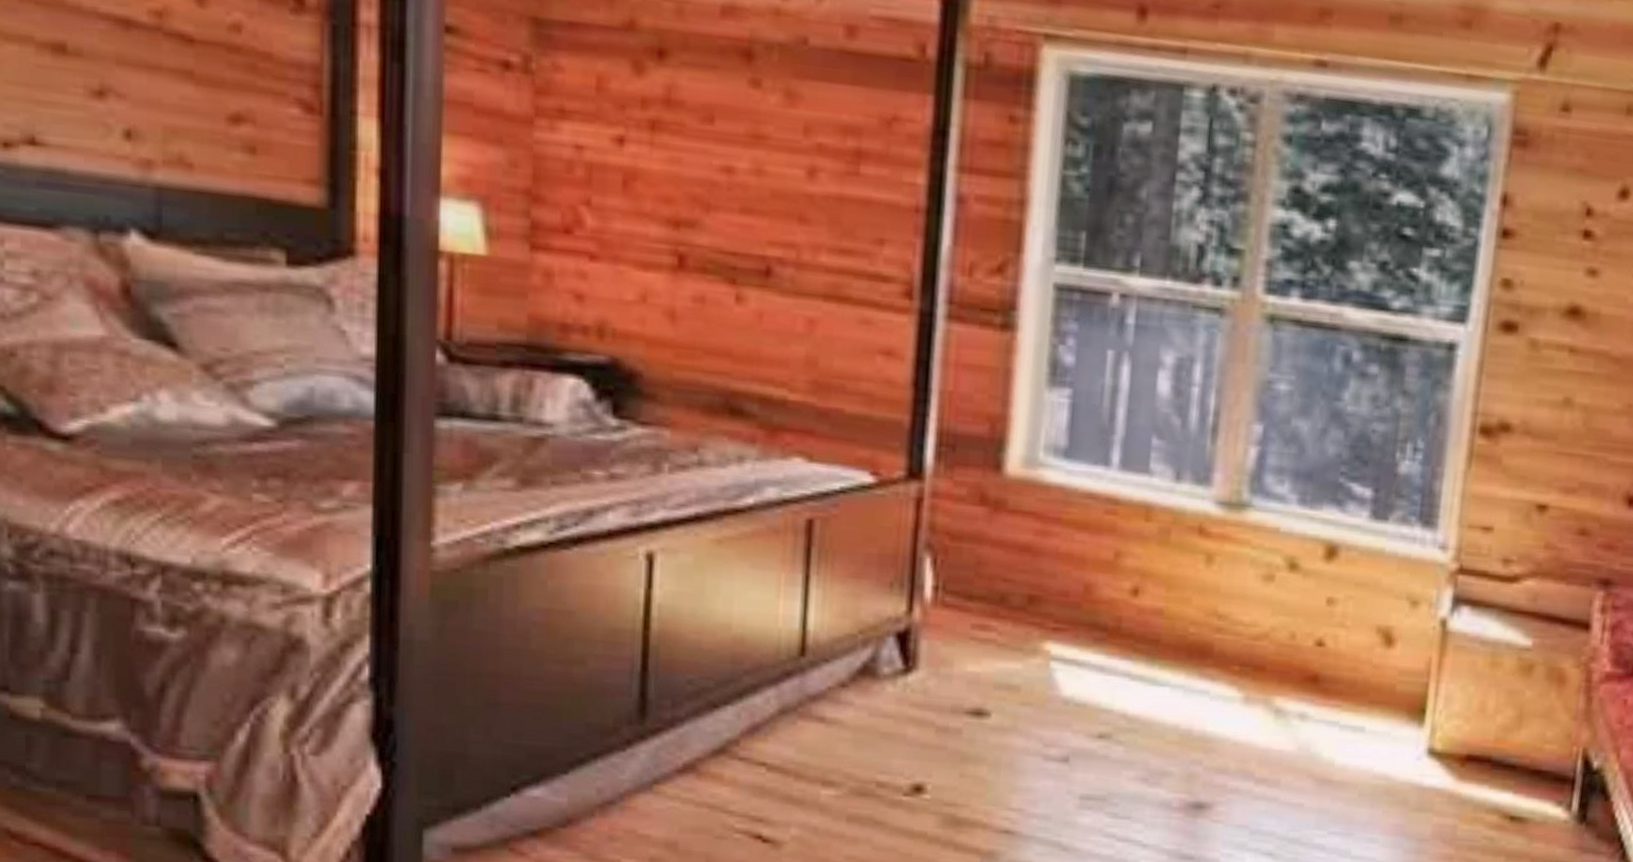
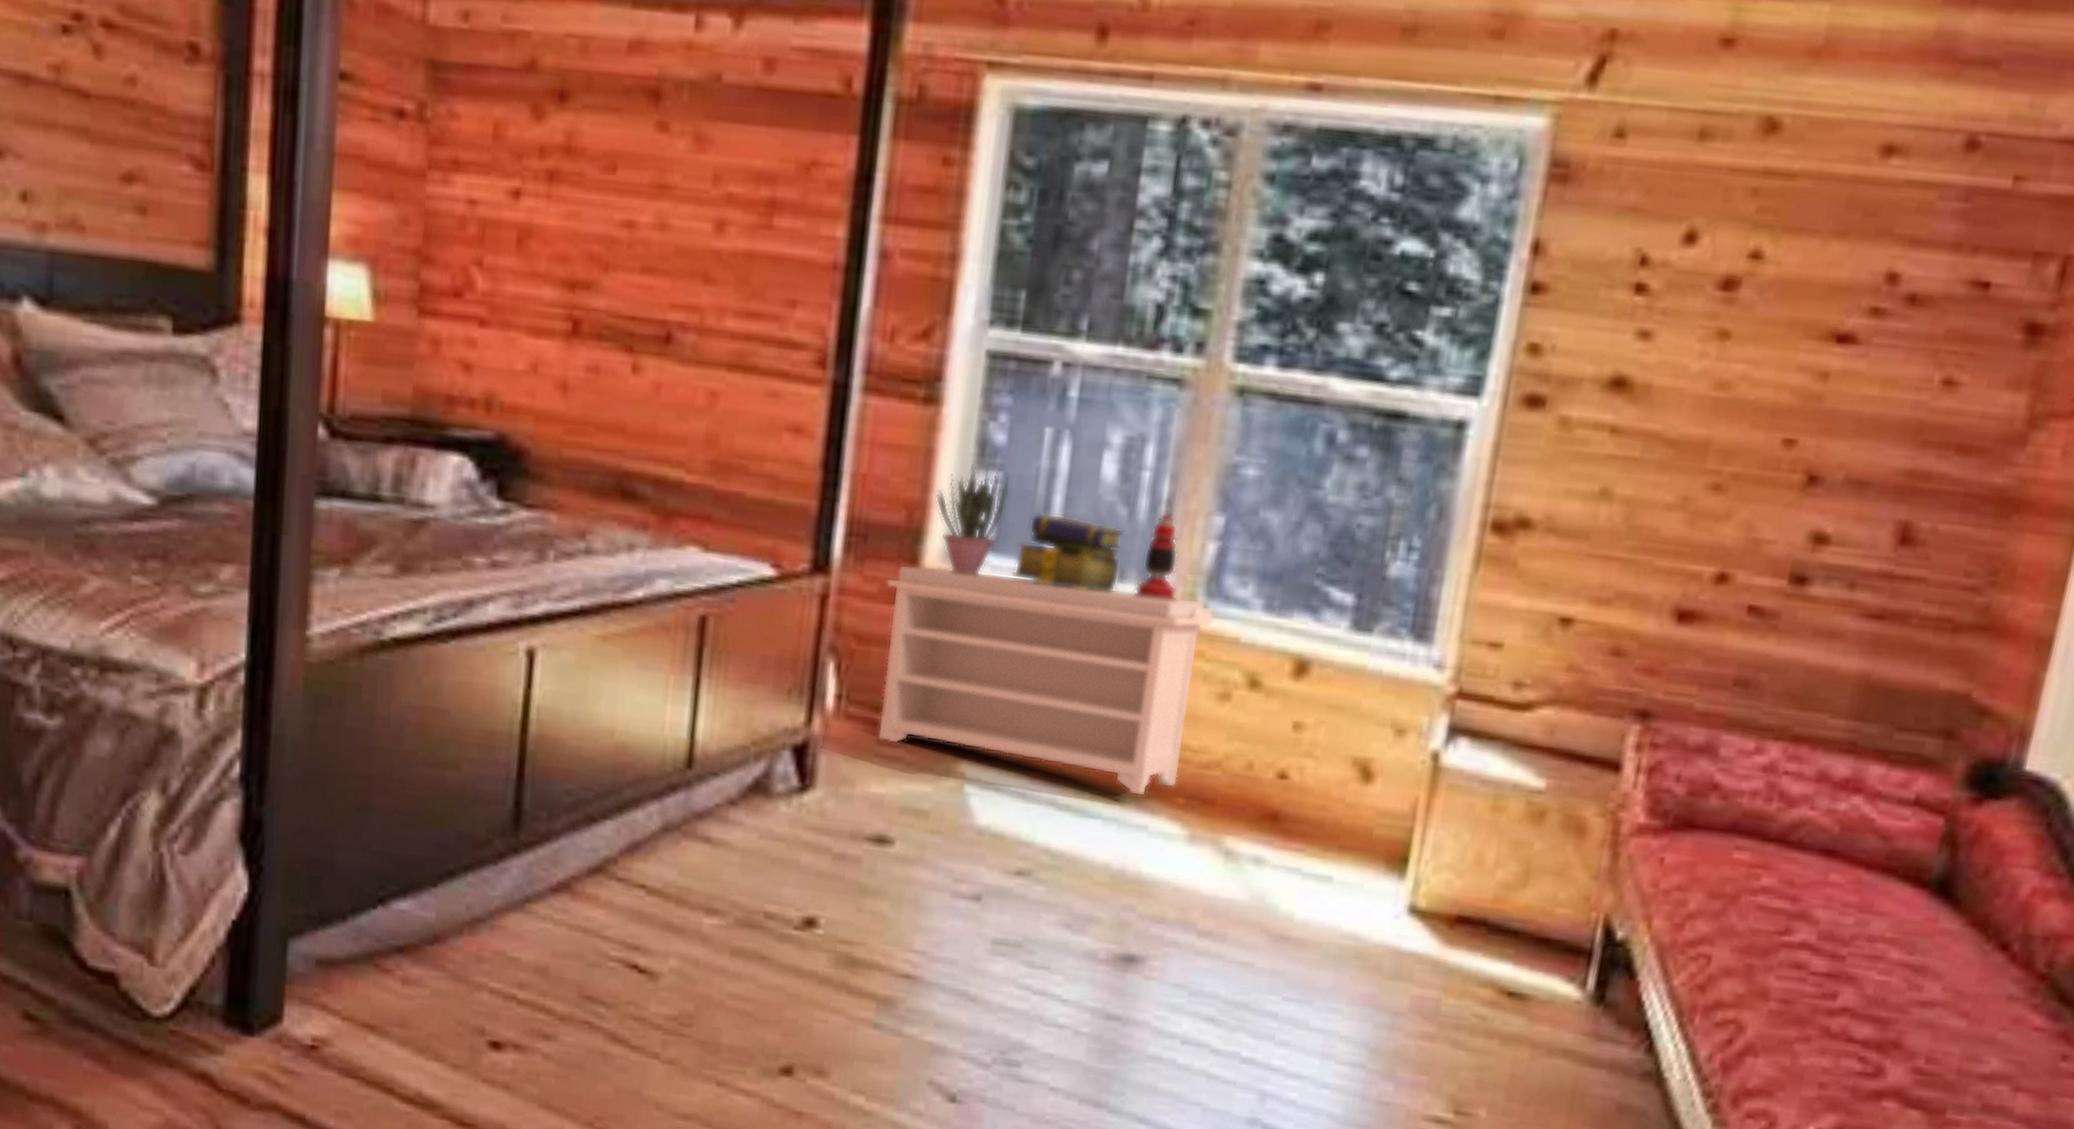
bench: none [971,470,1258,666] -> present [877,564,1215,797]
potted plant: none [1014,382,1080,479] -> present [935,464,1011,576]
stack of books: none [1082,423,1179,491] -> present [1009,512,1124,592]
lantern: none [1186,410,1228,498] -> present [1131,498,1179,602]

